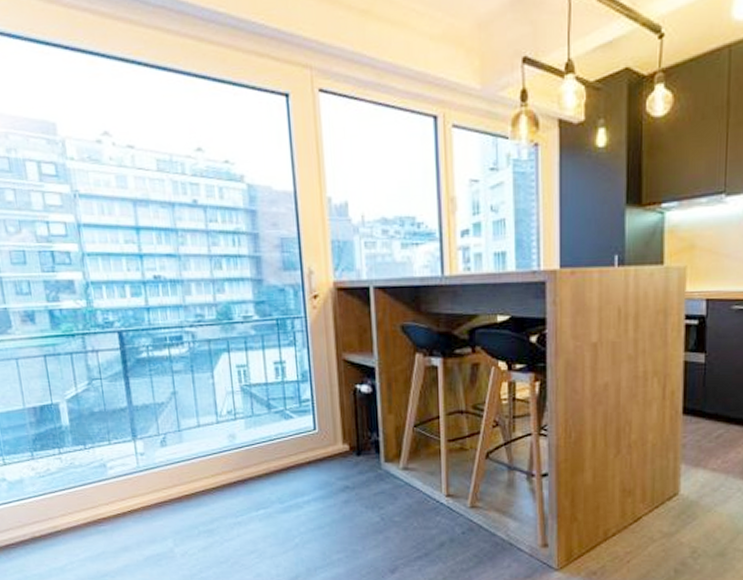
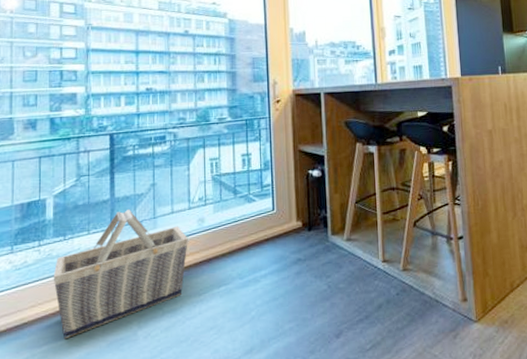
basket: none [79,420,220,549] -> present [53,210,188,338]

